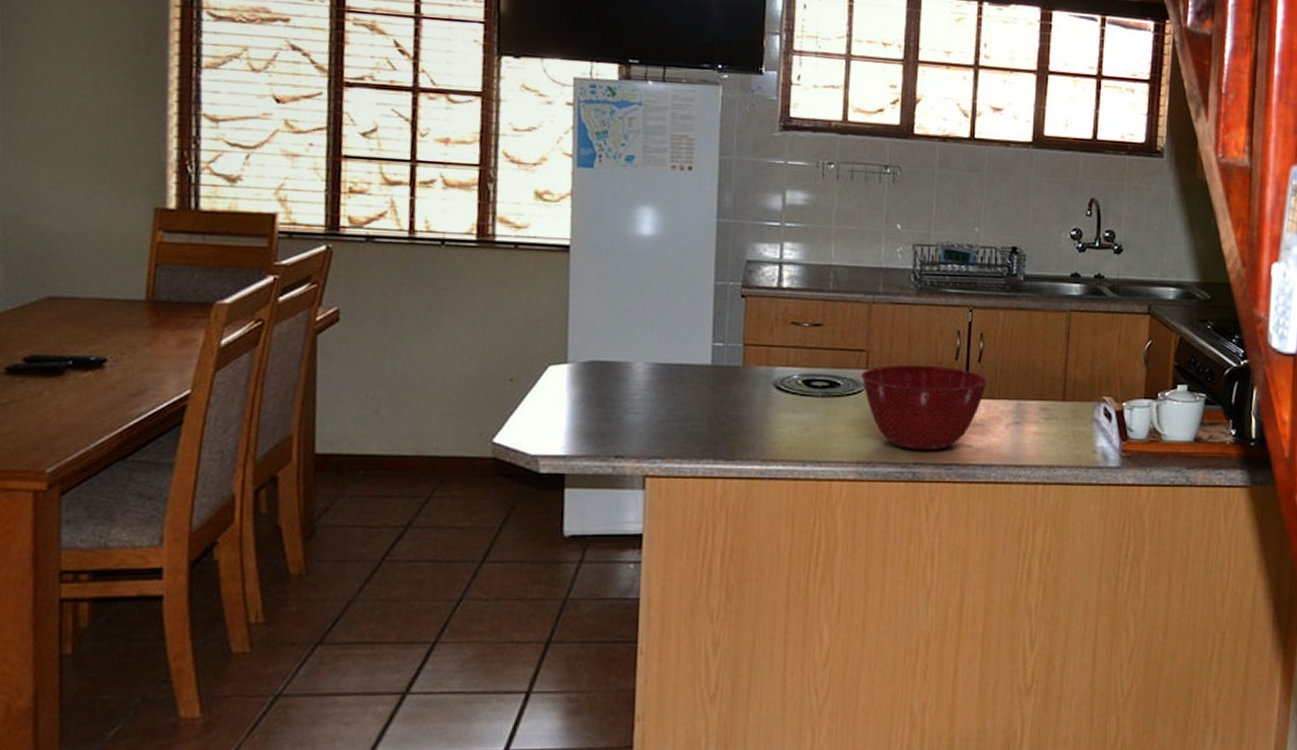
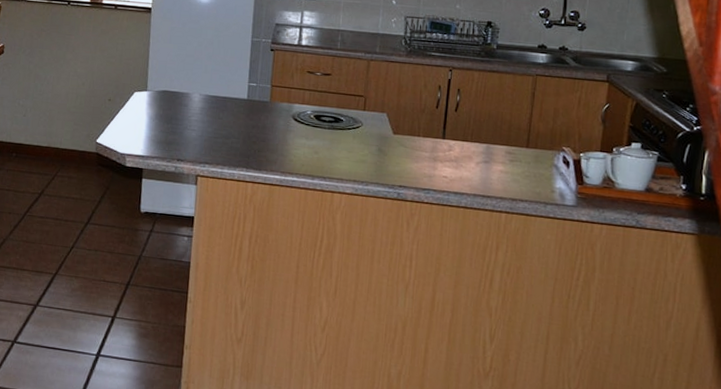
mixing bowl: present [861,364,988,451] -> none [360,109,463,178]

